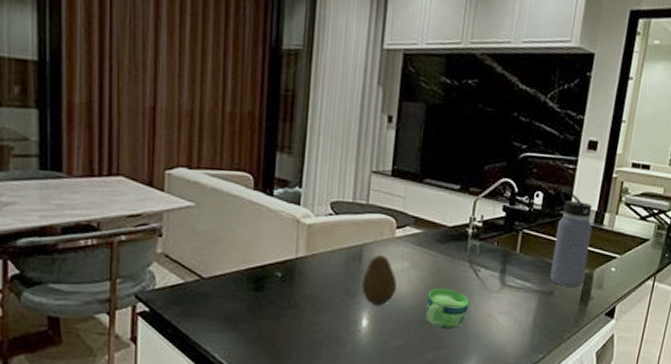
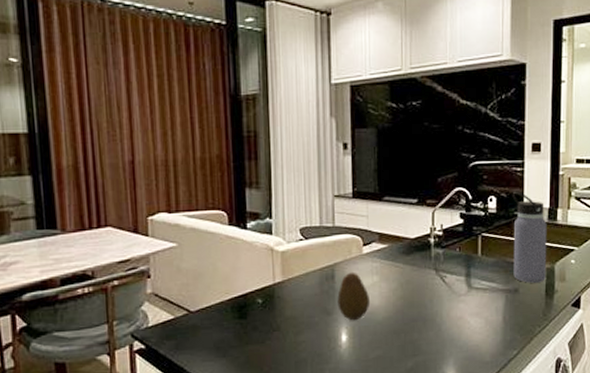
cup: present [425,287,469,330] -> none [399,296,440,337]

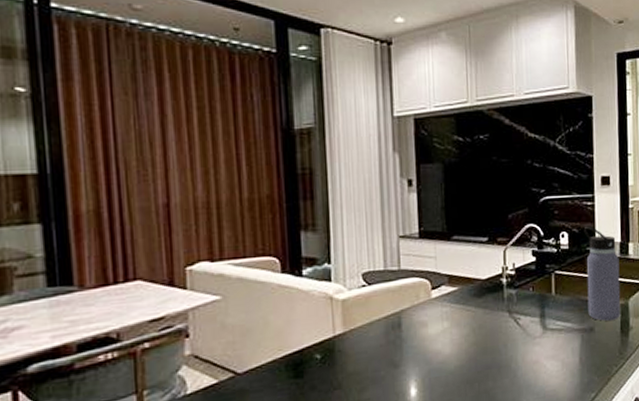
fruit: present [337,272,371,321] -> none [405,318,441,373]

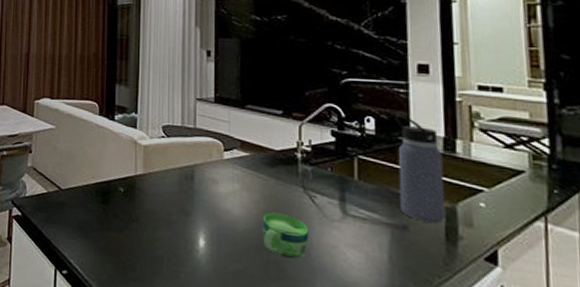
cup: none [472,341,515,385] -> present [262,212,309,260]

